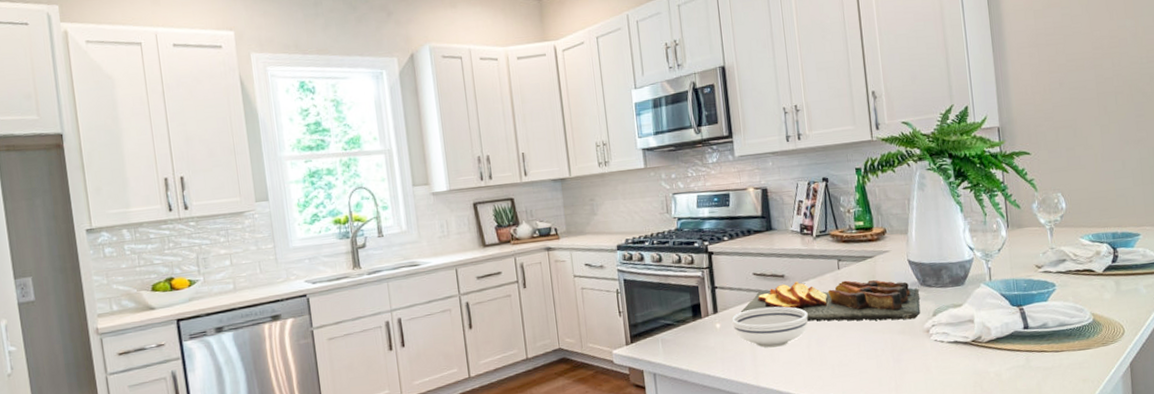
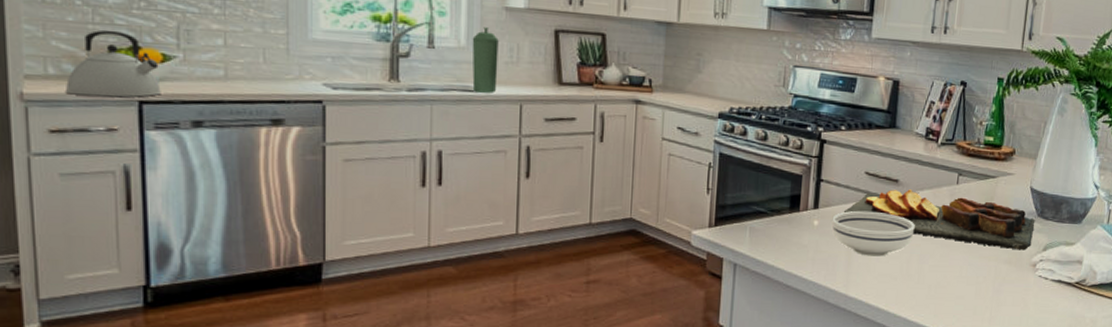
kettle: none [126,268,191,324] -> present [66,29,161,98]
canister: none [410,212,436,266] -> present [472,27,499,93]

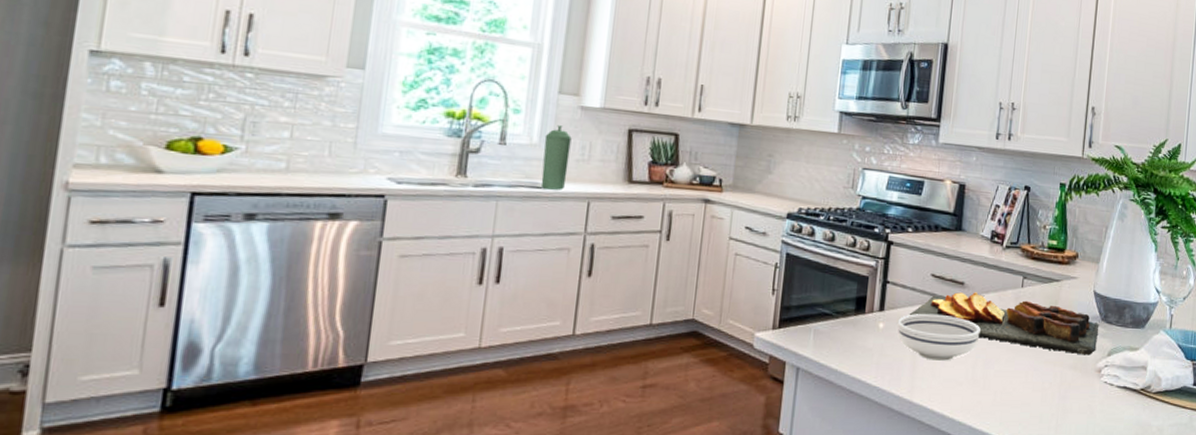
kettle: present [66,29,161,98] -> none [115,120,219,189]

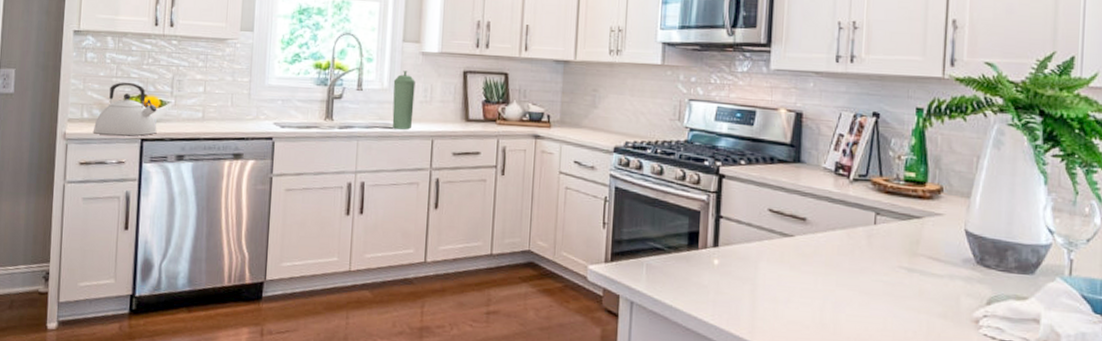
kettle: none [115,120,219,189] -> present [94,82,157,136]
bowl: present [897,314,981,361] -> none [733,250,828,302]
food platter: present [907,292,1100,356] -> none [744,229,974,303]

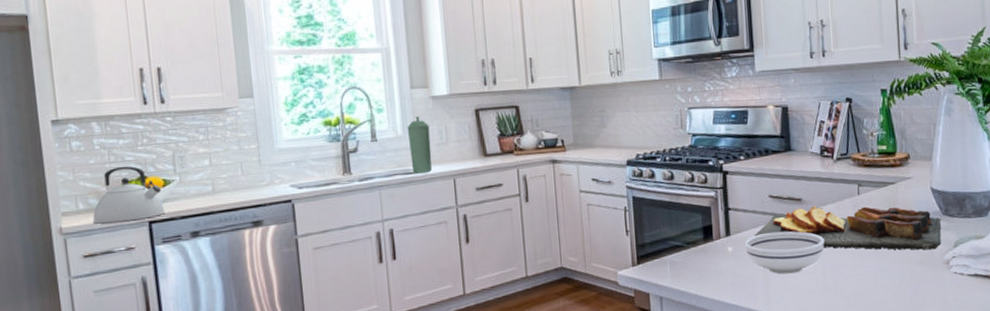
bowl: none [733,250,828,302] -> present [744,231,825,274]
food platter: none [744,229,974,303] -> present [753,206,942,250]

